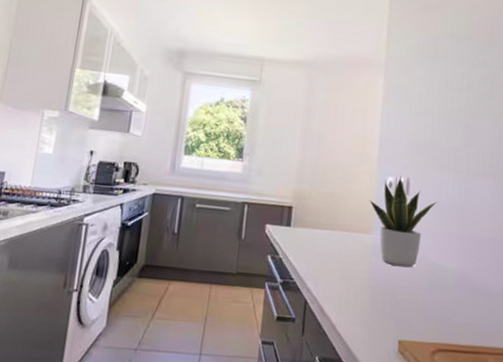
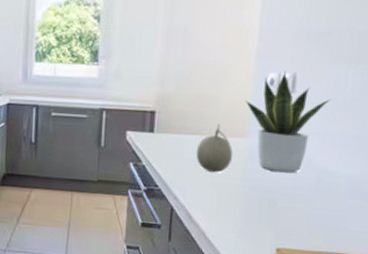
fruit: none [327,220,359,267] -> present [195,124,233,173]

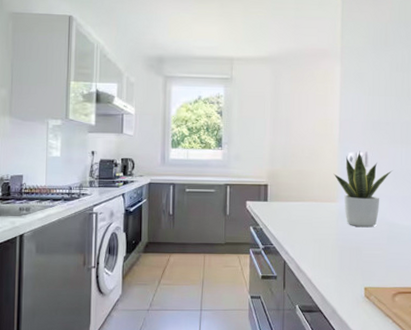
fruit: present [195,124,233,173] -> none [300,192,327,231]

